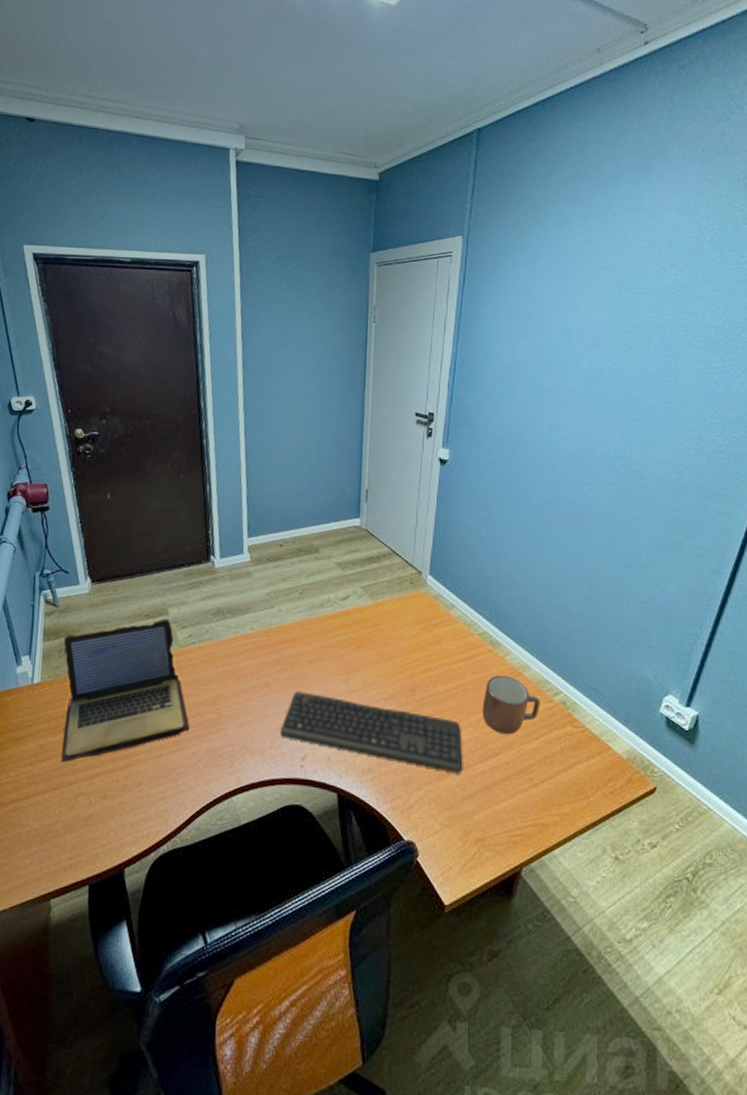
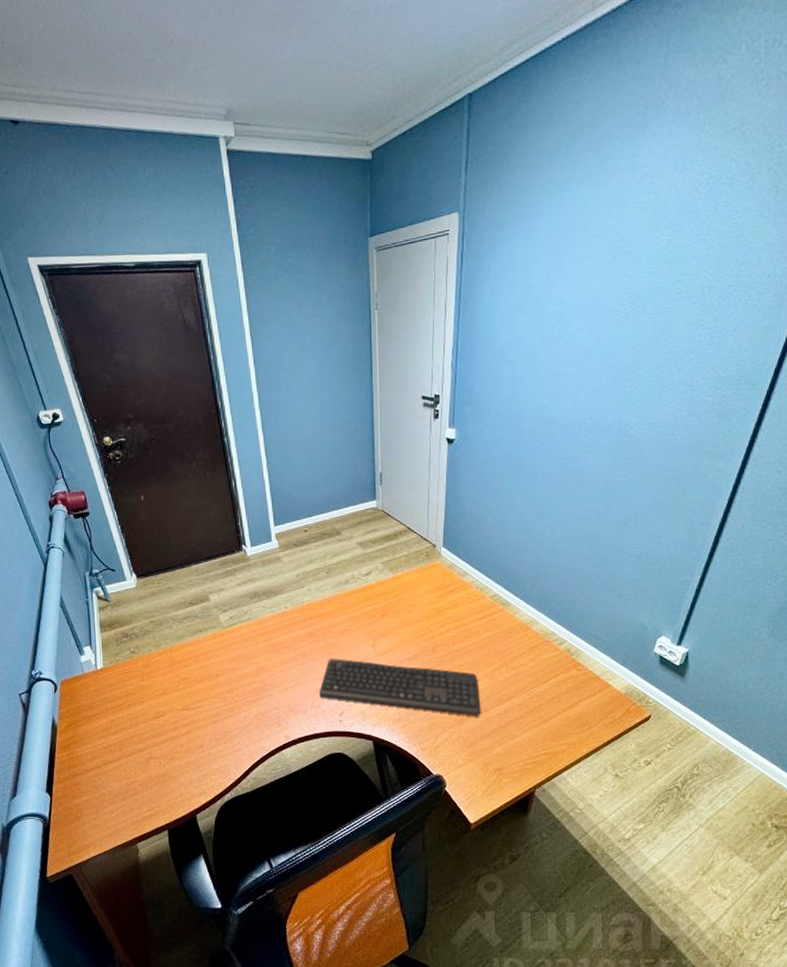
laptop: present [61,618,190,763] -> none [119,604,240,734]
mug: present [482,675,540,735] -> none [496,631,547,681]

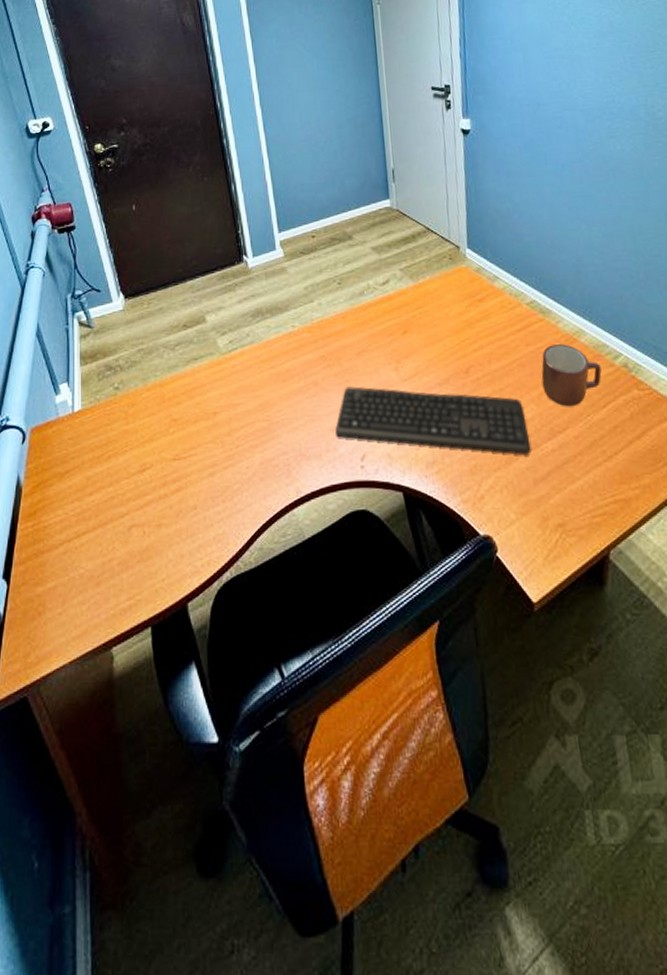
mug: none [496,631,547,681] -> present [541,344,602,407]

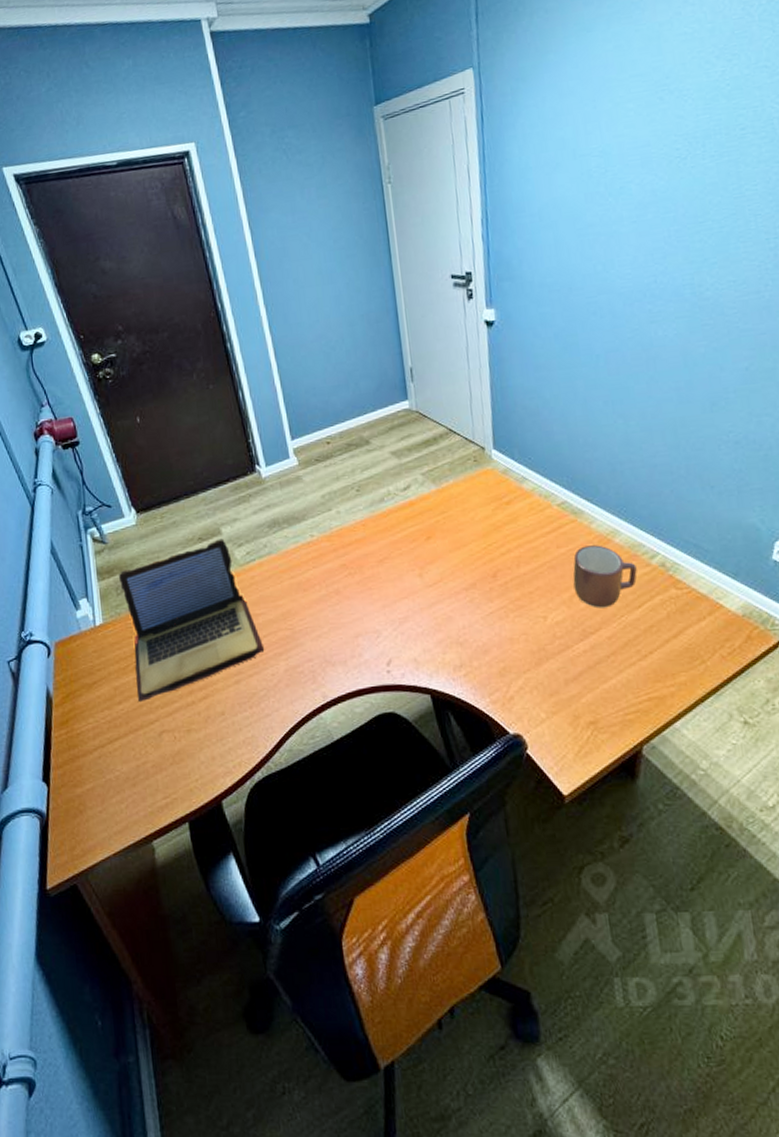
laptop: none [102,326,241,494] -> present [119,538,265,703]
computer keyboard: present [335,385,531,455] -> none [359,592,562,656]

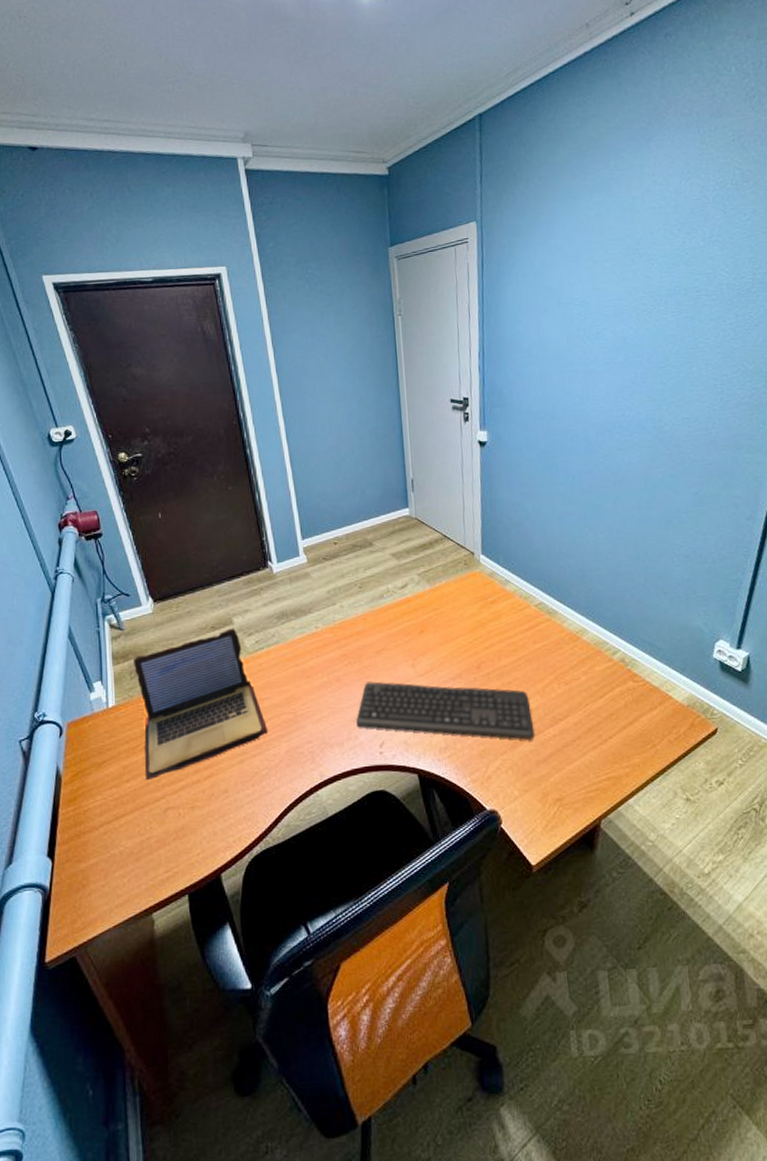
computer keyboard: none [359,592,562,656] -> present [356,680,535,740]
mug: present [573,545,637,609] -> none [546,642,601,698]

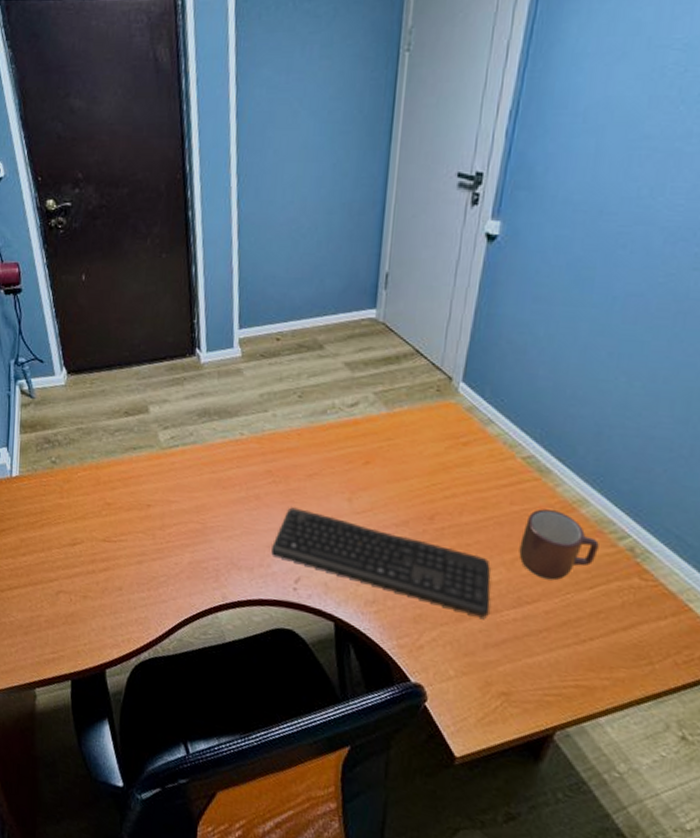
laptop: present [134,628,268,781] -> none [41,417,173,559]
mug: none [546,642,601,698] -> present [519,509,599,581]

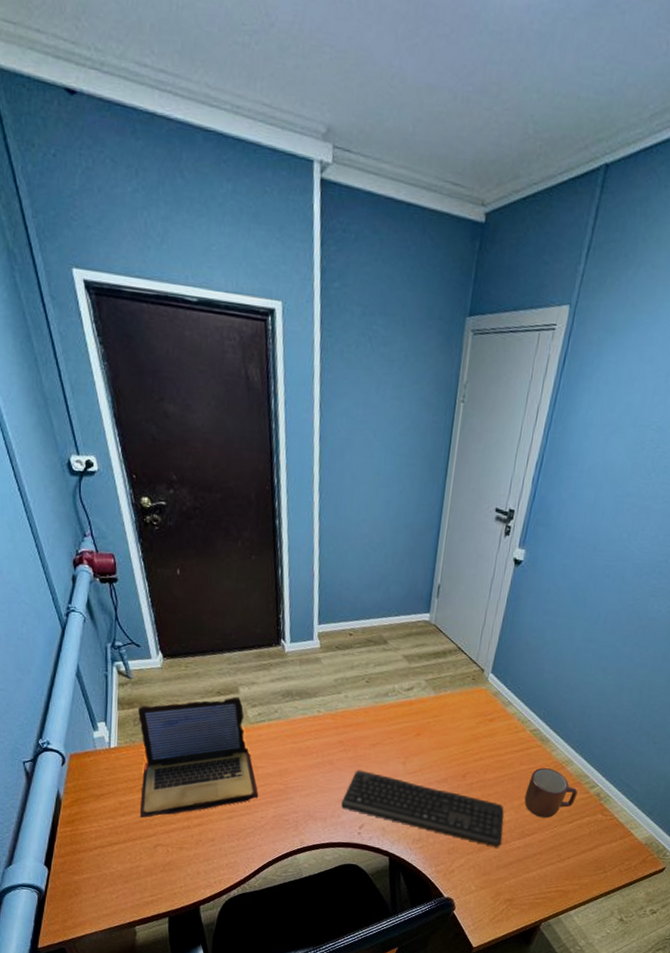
laptop: none [41,417,173,559] -> present [138,696,259,818]

